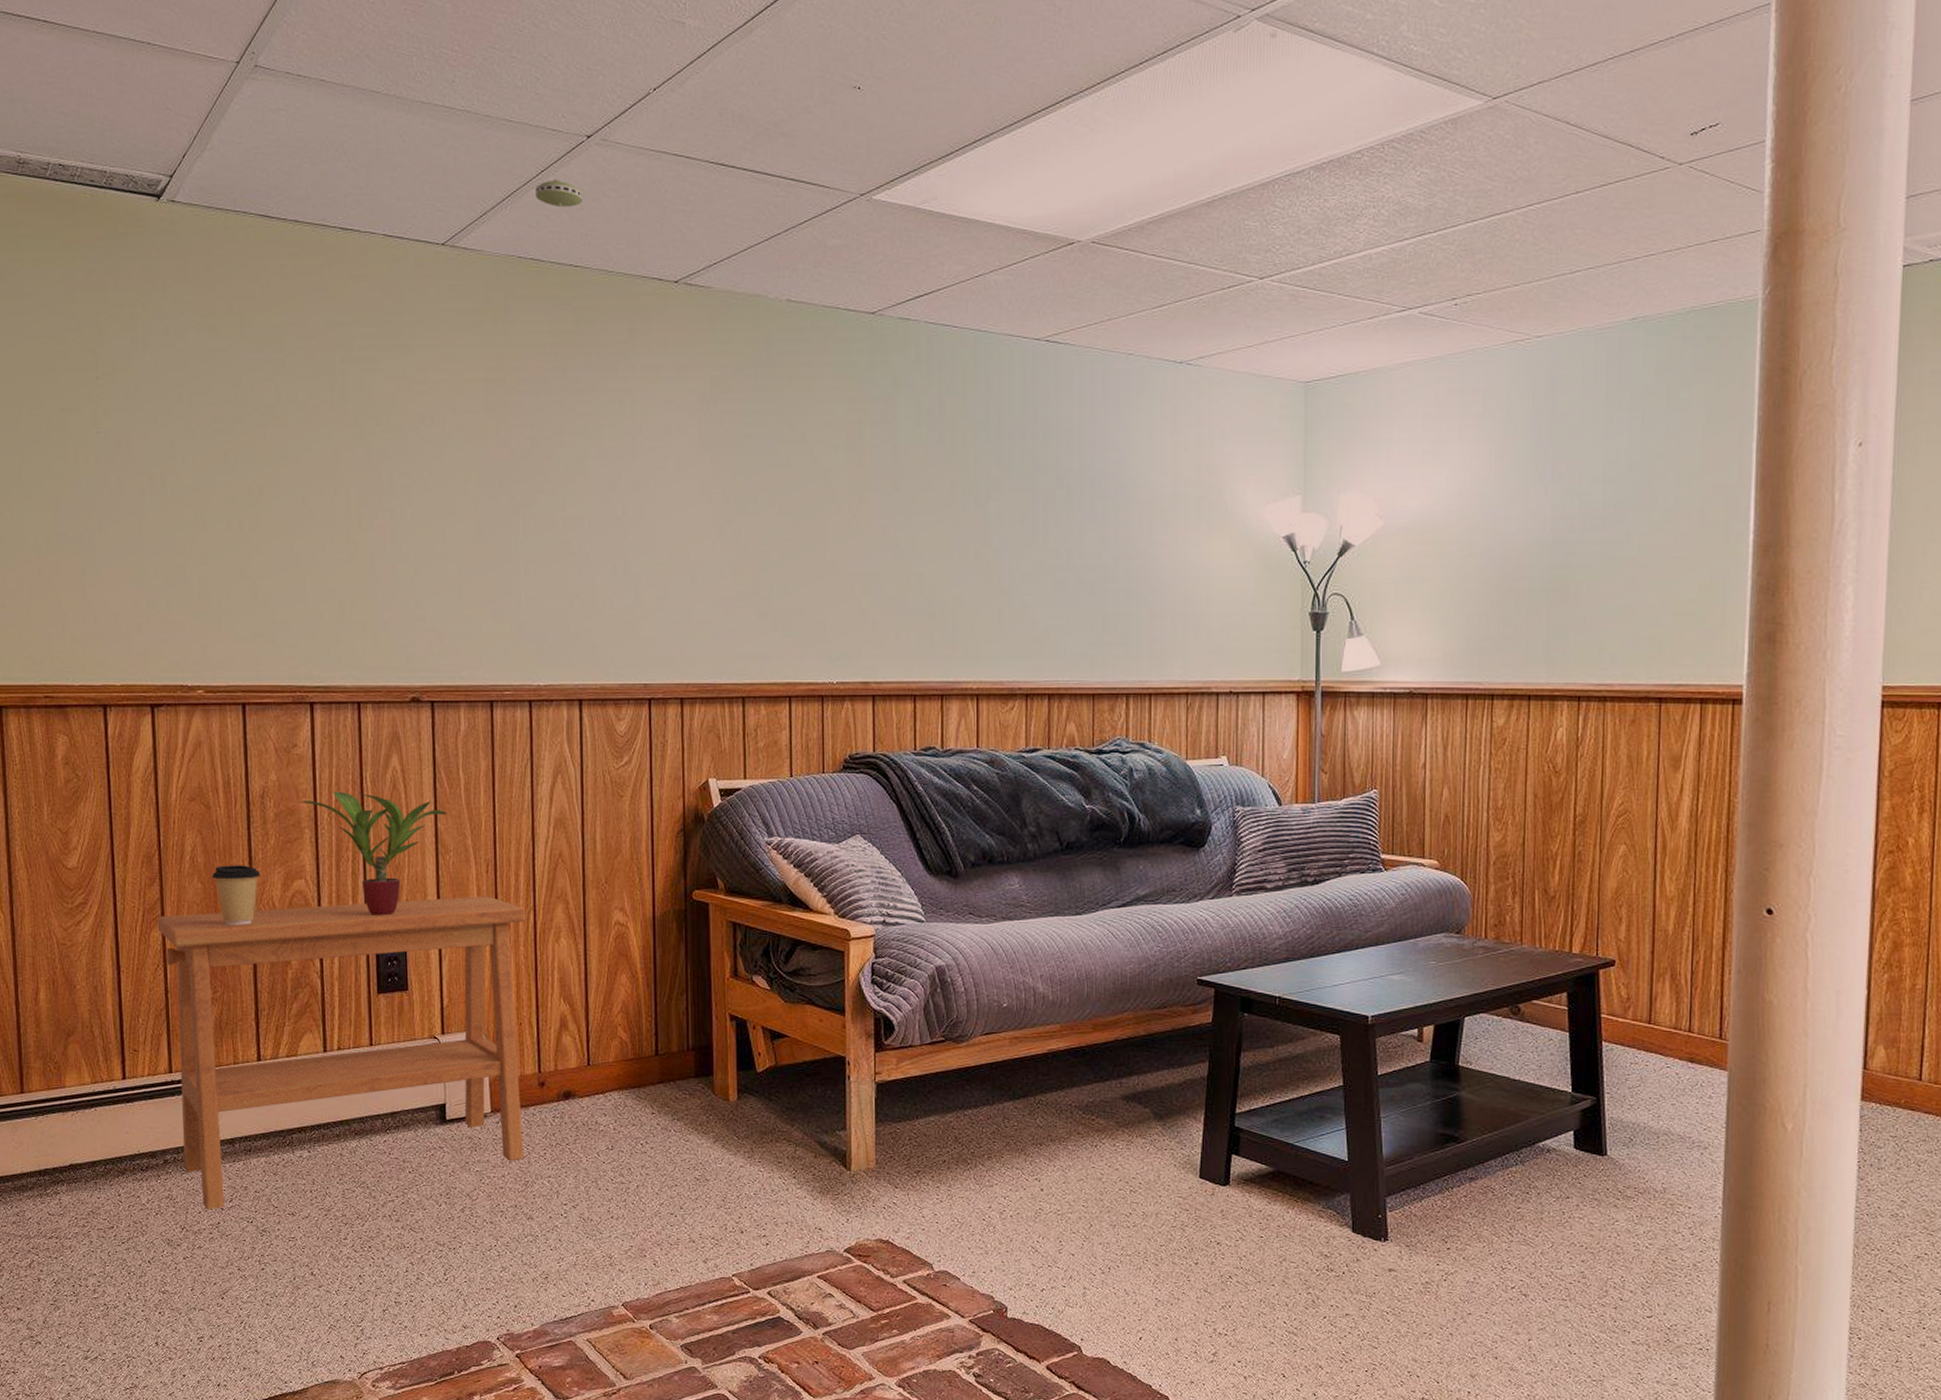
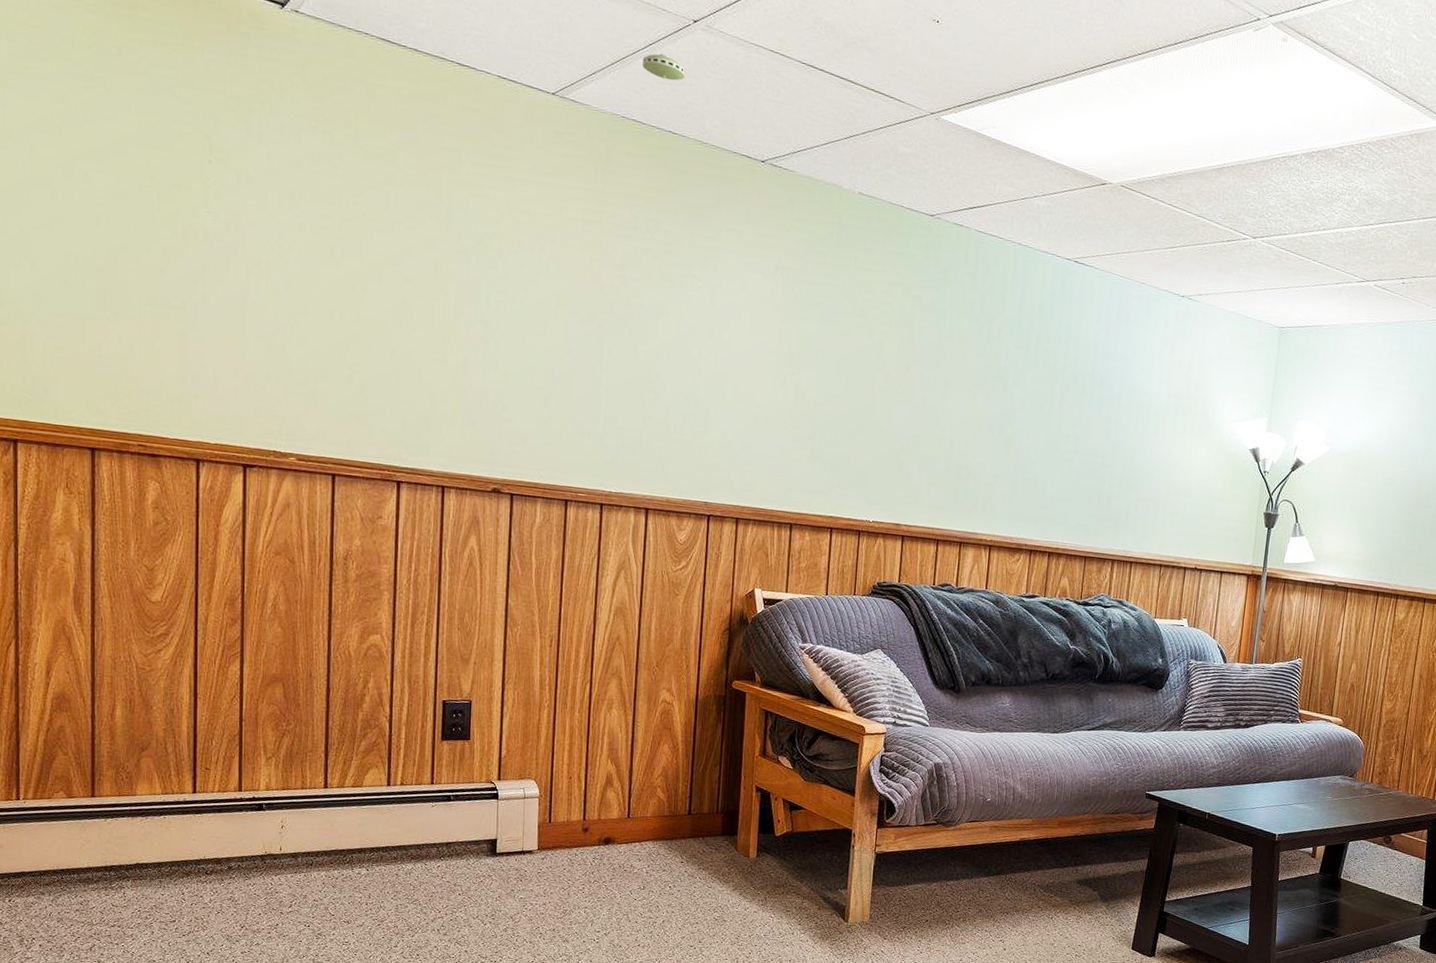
side table: present [157,896,526,1210] -> none [236,653,583,913]
coffee cup: present [212,865,261,925] -> none [292,614,339,669]
potted plant: present [300,791,447,916] -> none [381,561,518,674]

